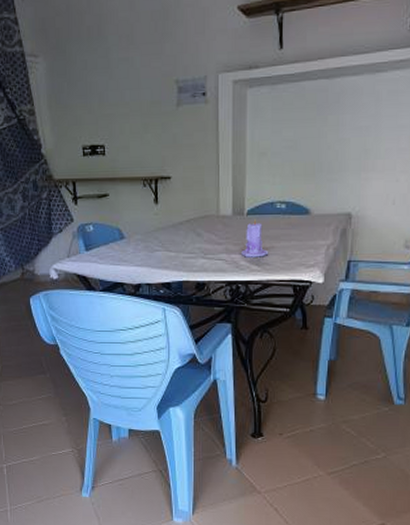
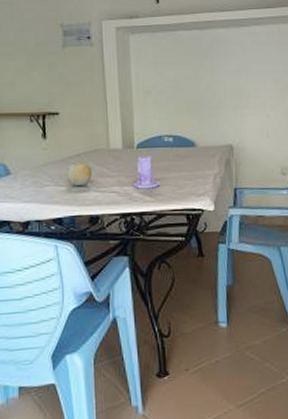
fruit: none [175,228,200,251] -> present [65,162,92,186]

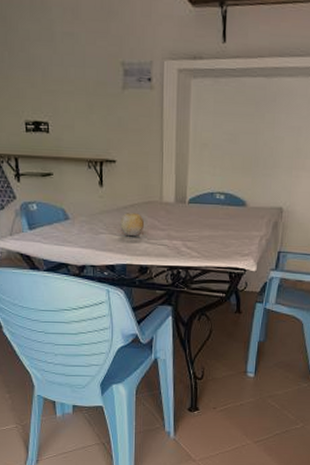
candle: present [133,152,161,189] -> none [182,208,208,245]

